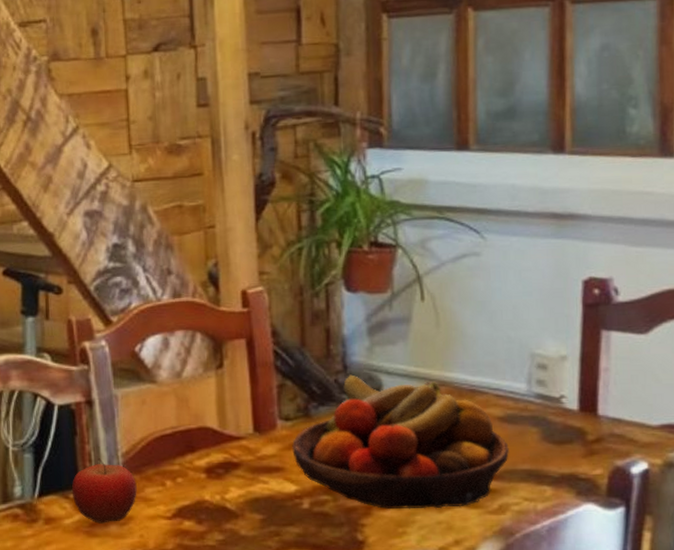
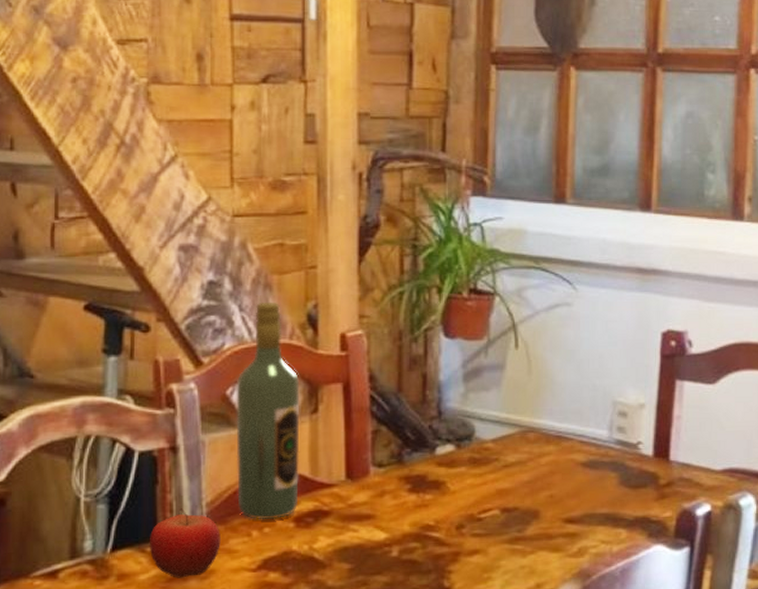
wine bottle: none [143,261,209,471] -> present [236,301,300,520]
fruit bowl: present [292,374,509,509] -> none [384,420,590,555]

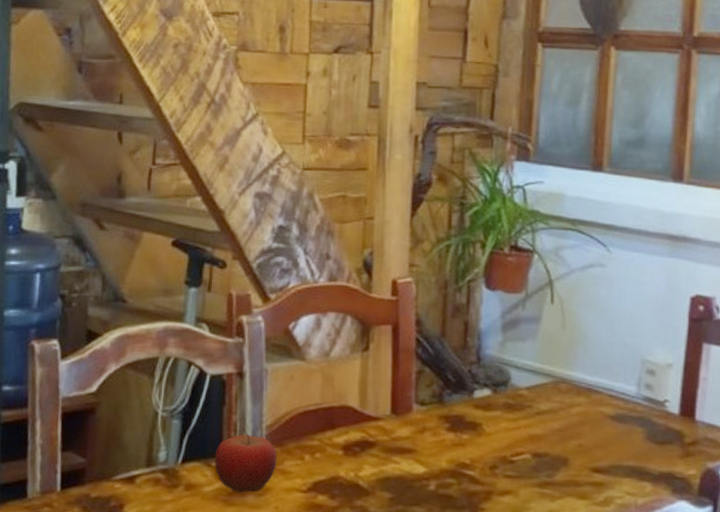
wine bottle: present [236,301,300,520] -> none [293,247,354,446]

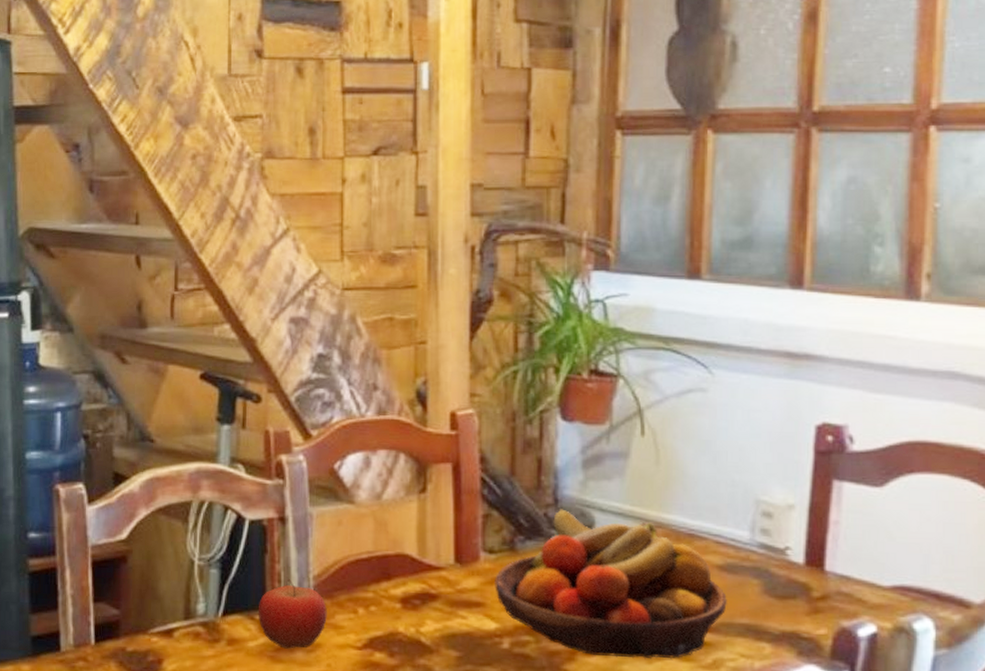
fruit bowl: none [424,366,617,498] -> present [495,509,727,659]

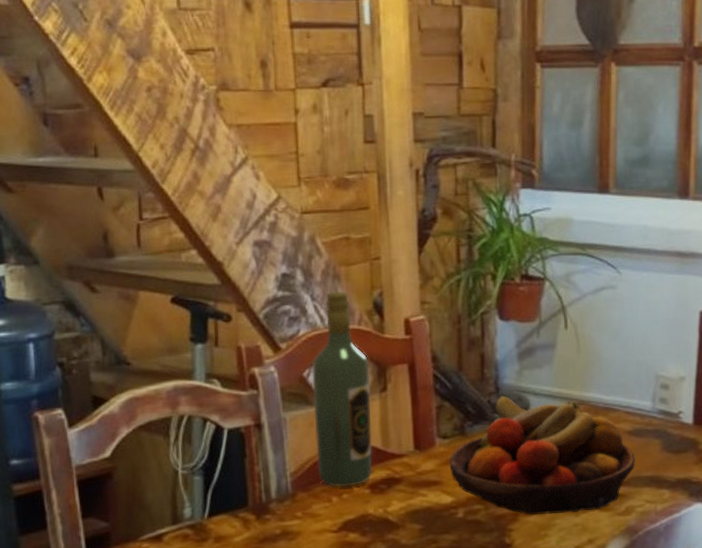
fruit: present [258,579,327,649] -> none [241,478,305,540]
wine bottle: none [343,376,408,599] -> present [311,291,373,488]

